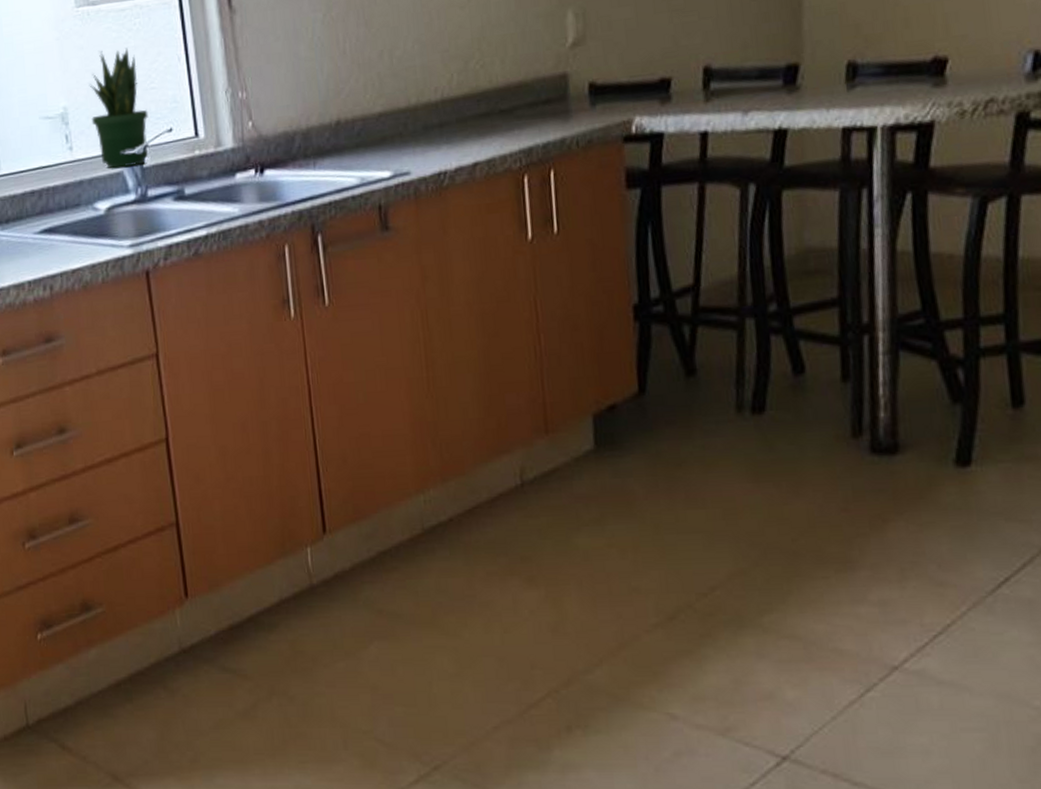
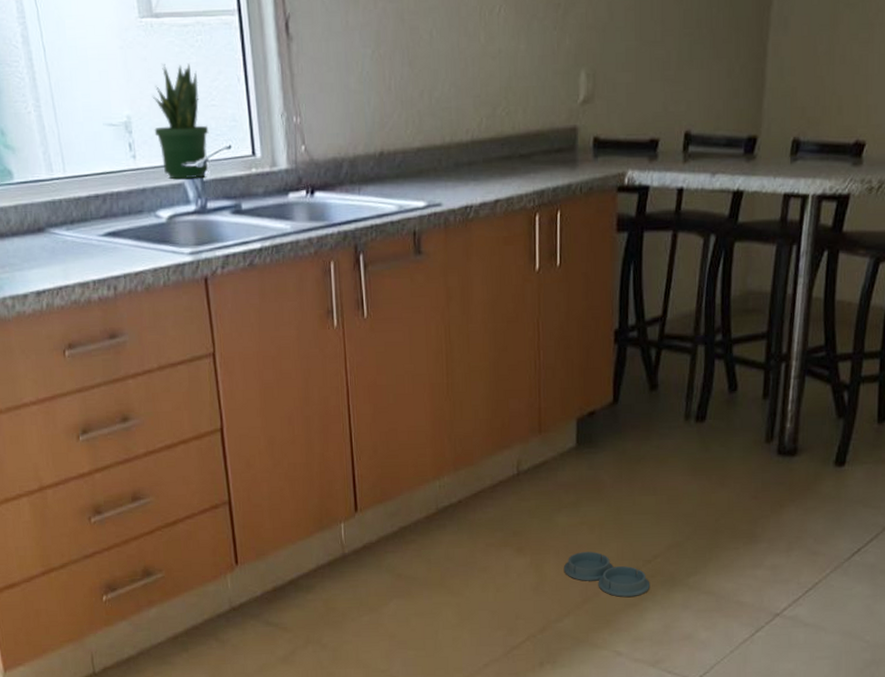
pet bowl: none [589,582,709,641] -> present [563,552,650,597]

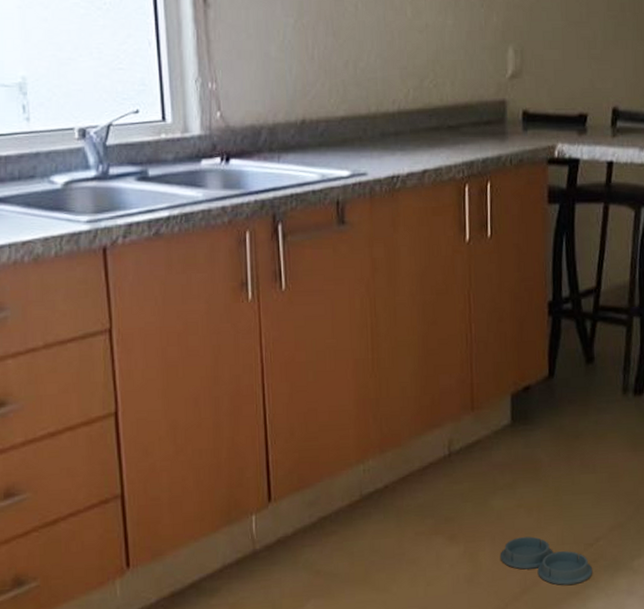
planter: present [152,63,209,179] -> none [51,26,115,143]

